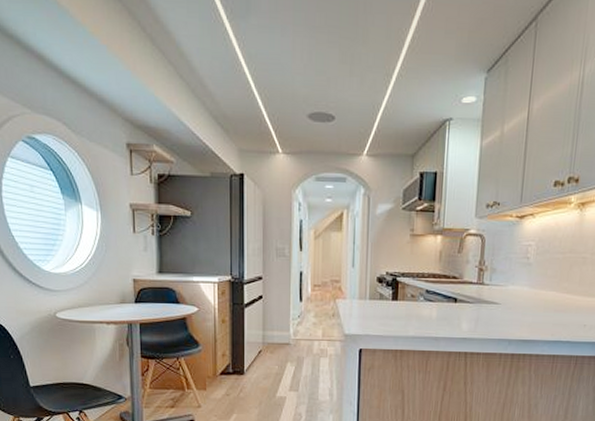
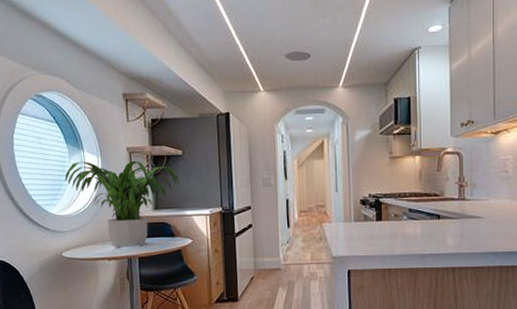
potted plant: none [59,215,187,312] -> present [64,160,180,247]

